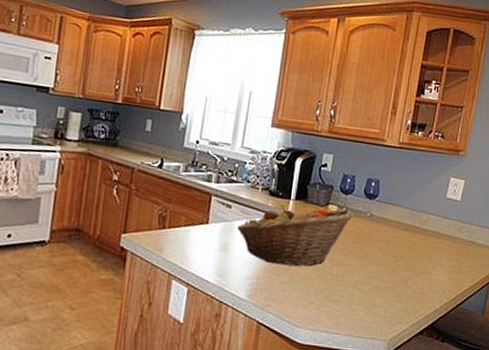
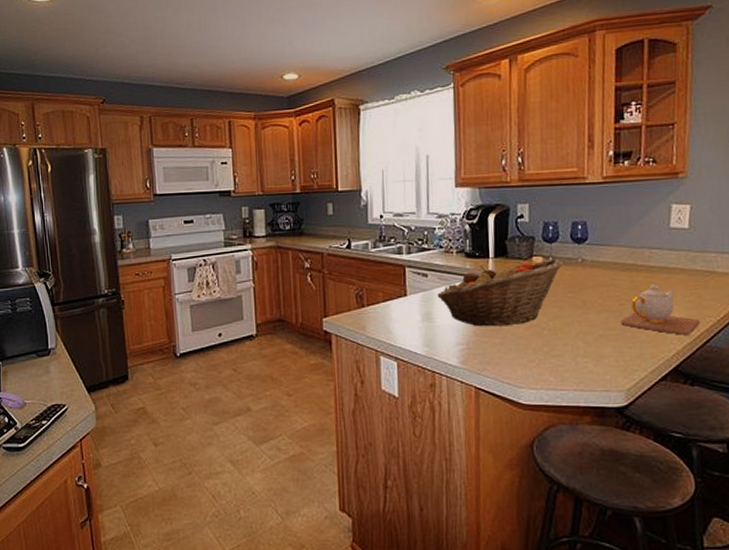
teapot: none [394,246,458,296] -> present [621,284,701,335]

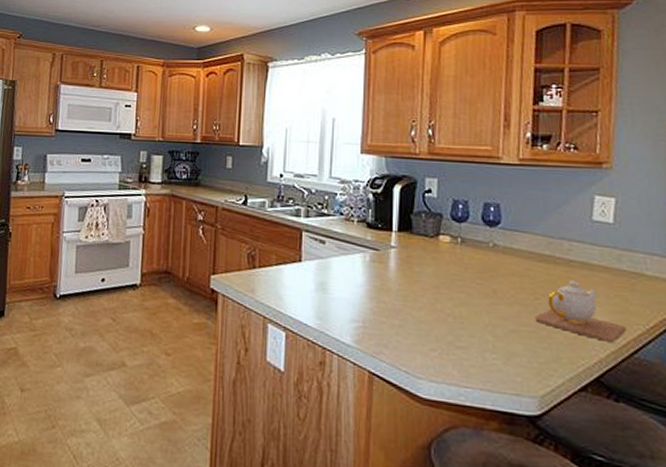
fruit basket: present [437,258,562,327] -> none [334,239,472,308]

